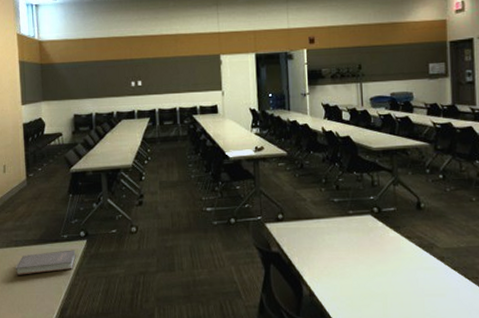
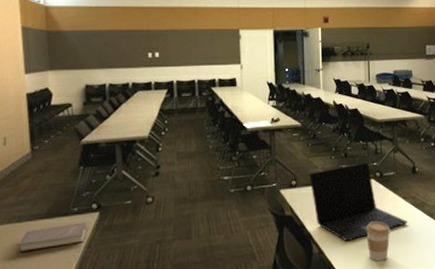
laptop: none [297,196,413,284] -> present [309,163,407,242]
coffee cup: none [364,263,393,309] -> present [366,221,391,261]

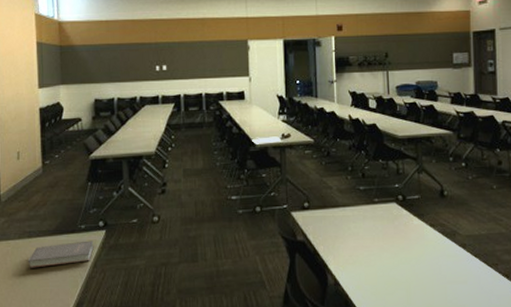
laptop: present [309,163,407,242] -> none [323,184,436,273]
coffee cup: present [366,221,391,261] -> none [388,251,417,297]

